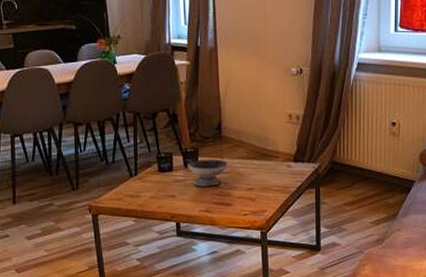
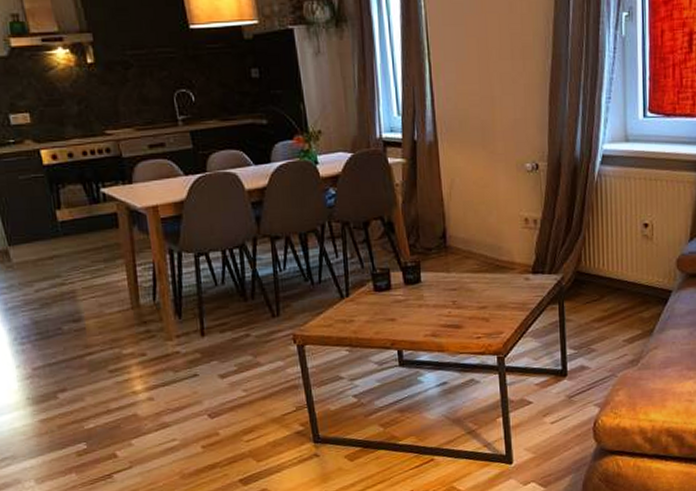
bowl: present [188,159,228,187] -> none [408,274,456,307]

